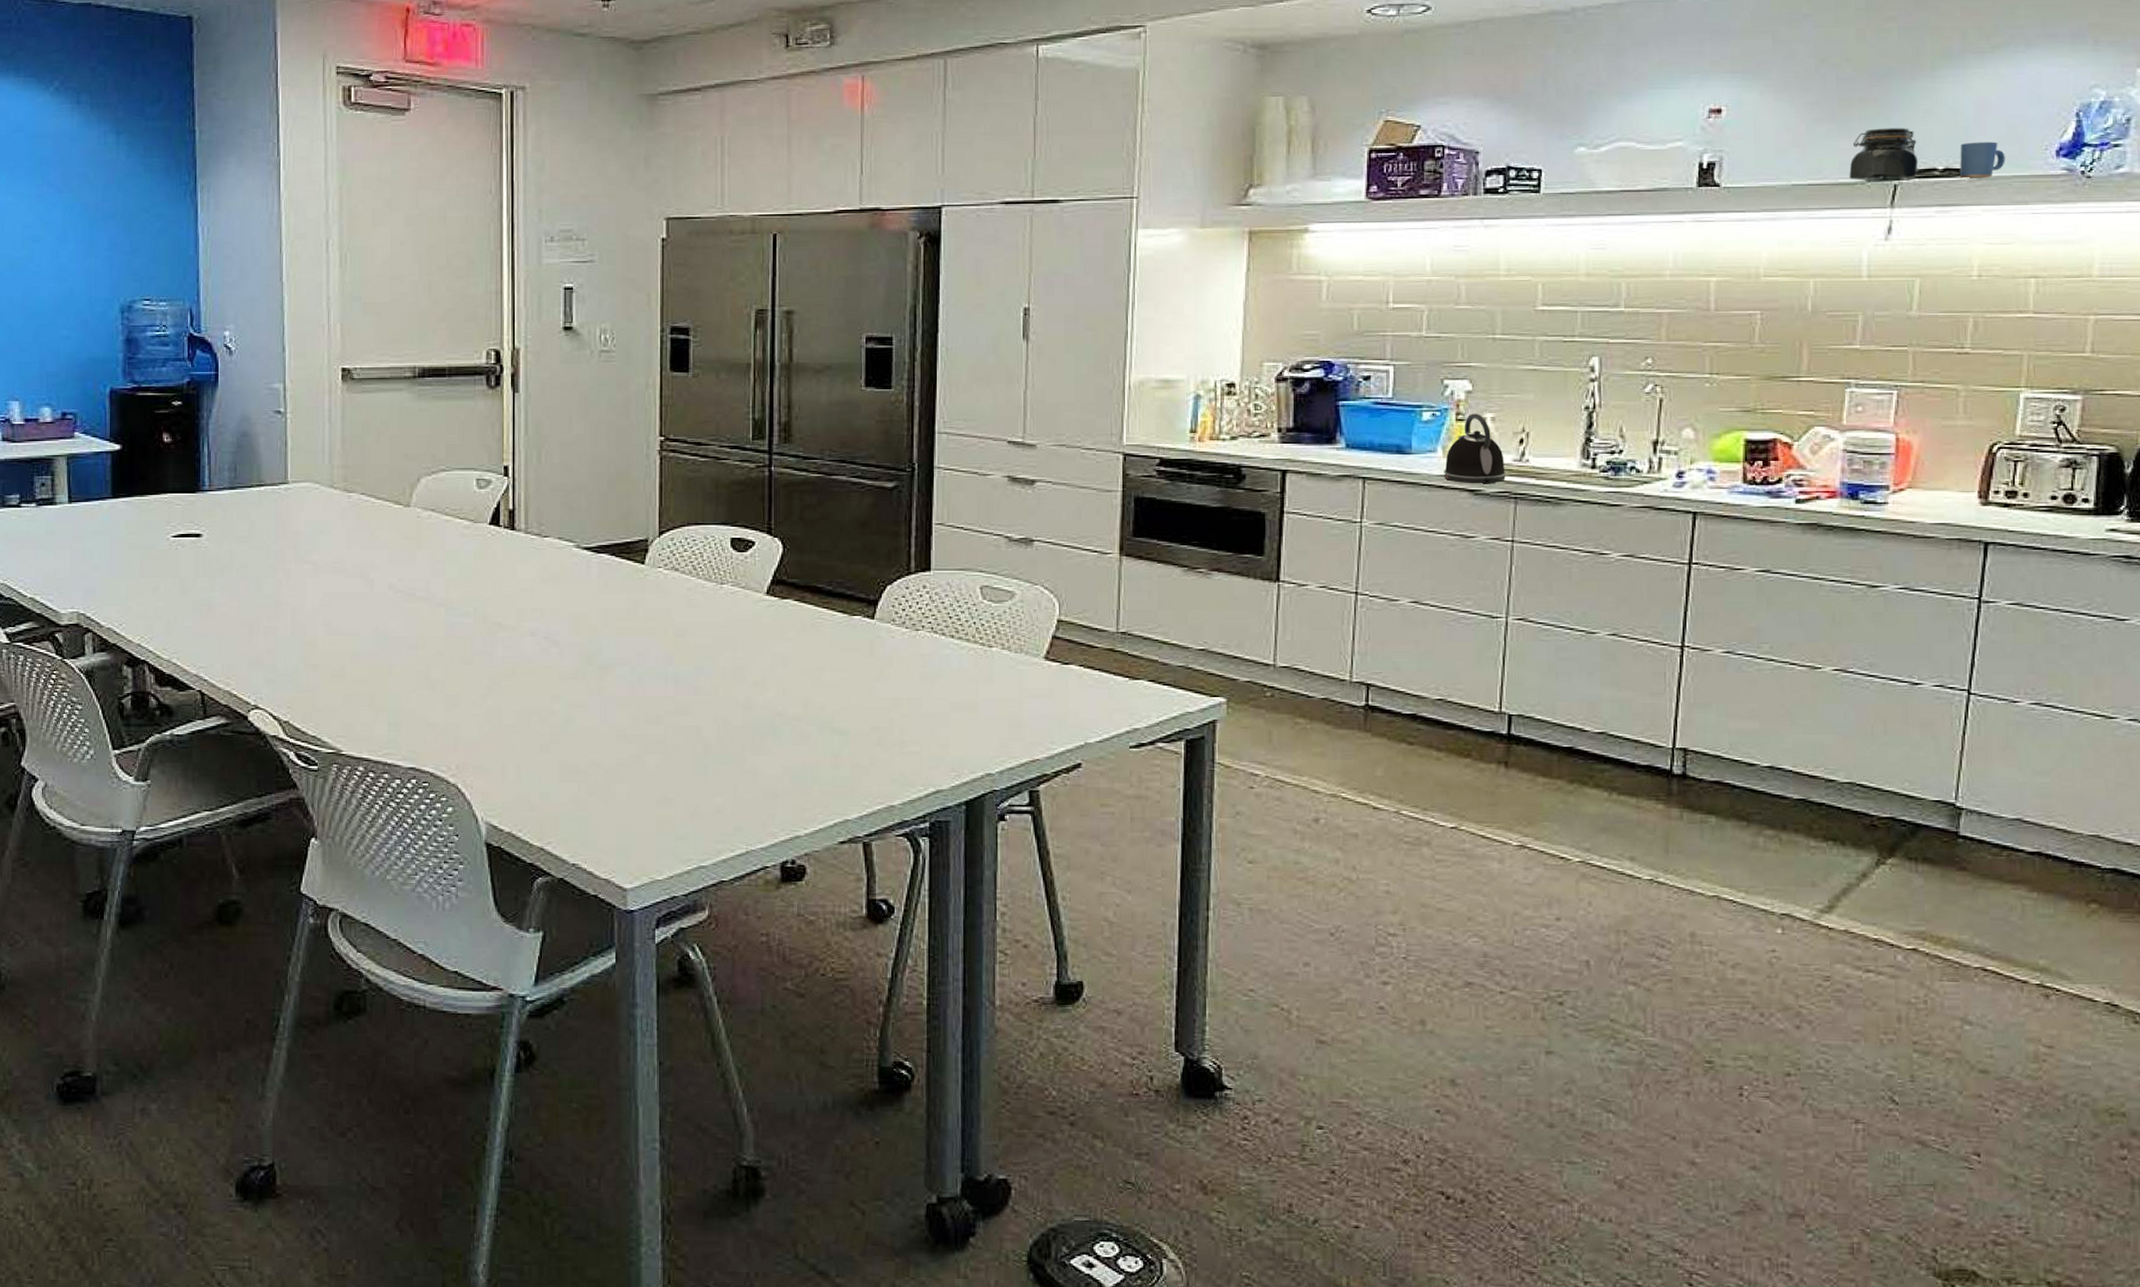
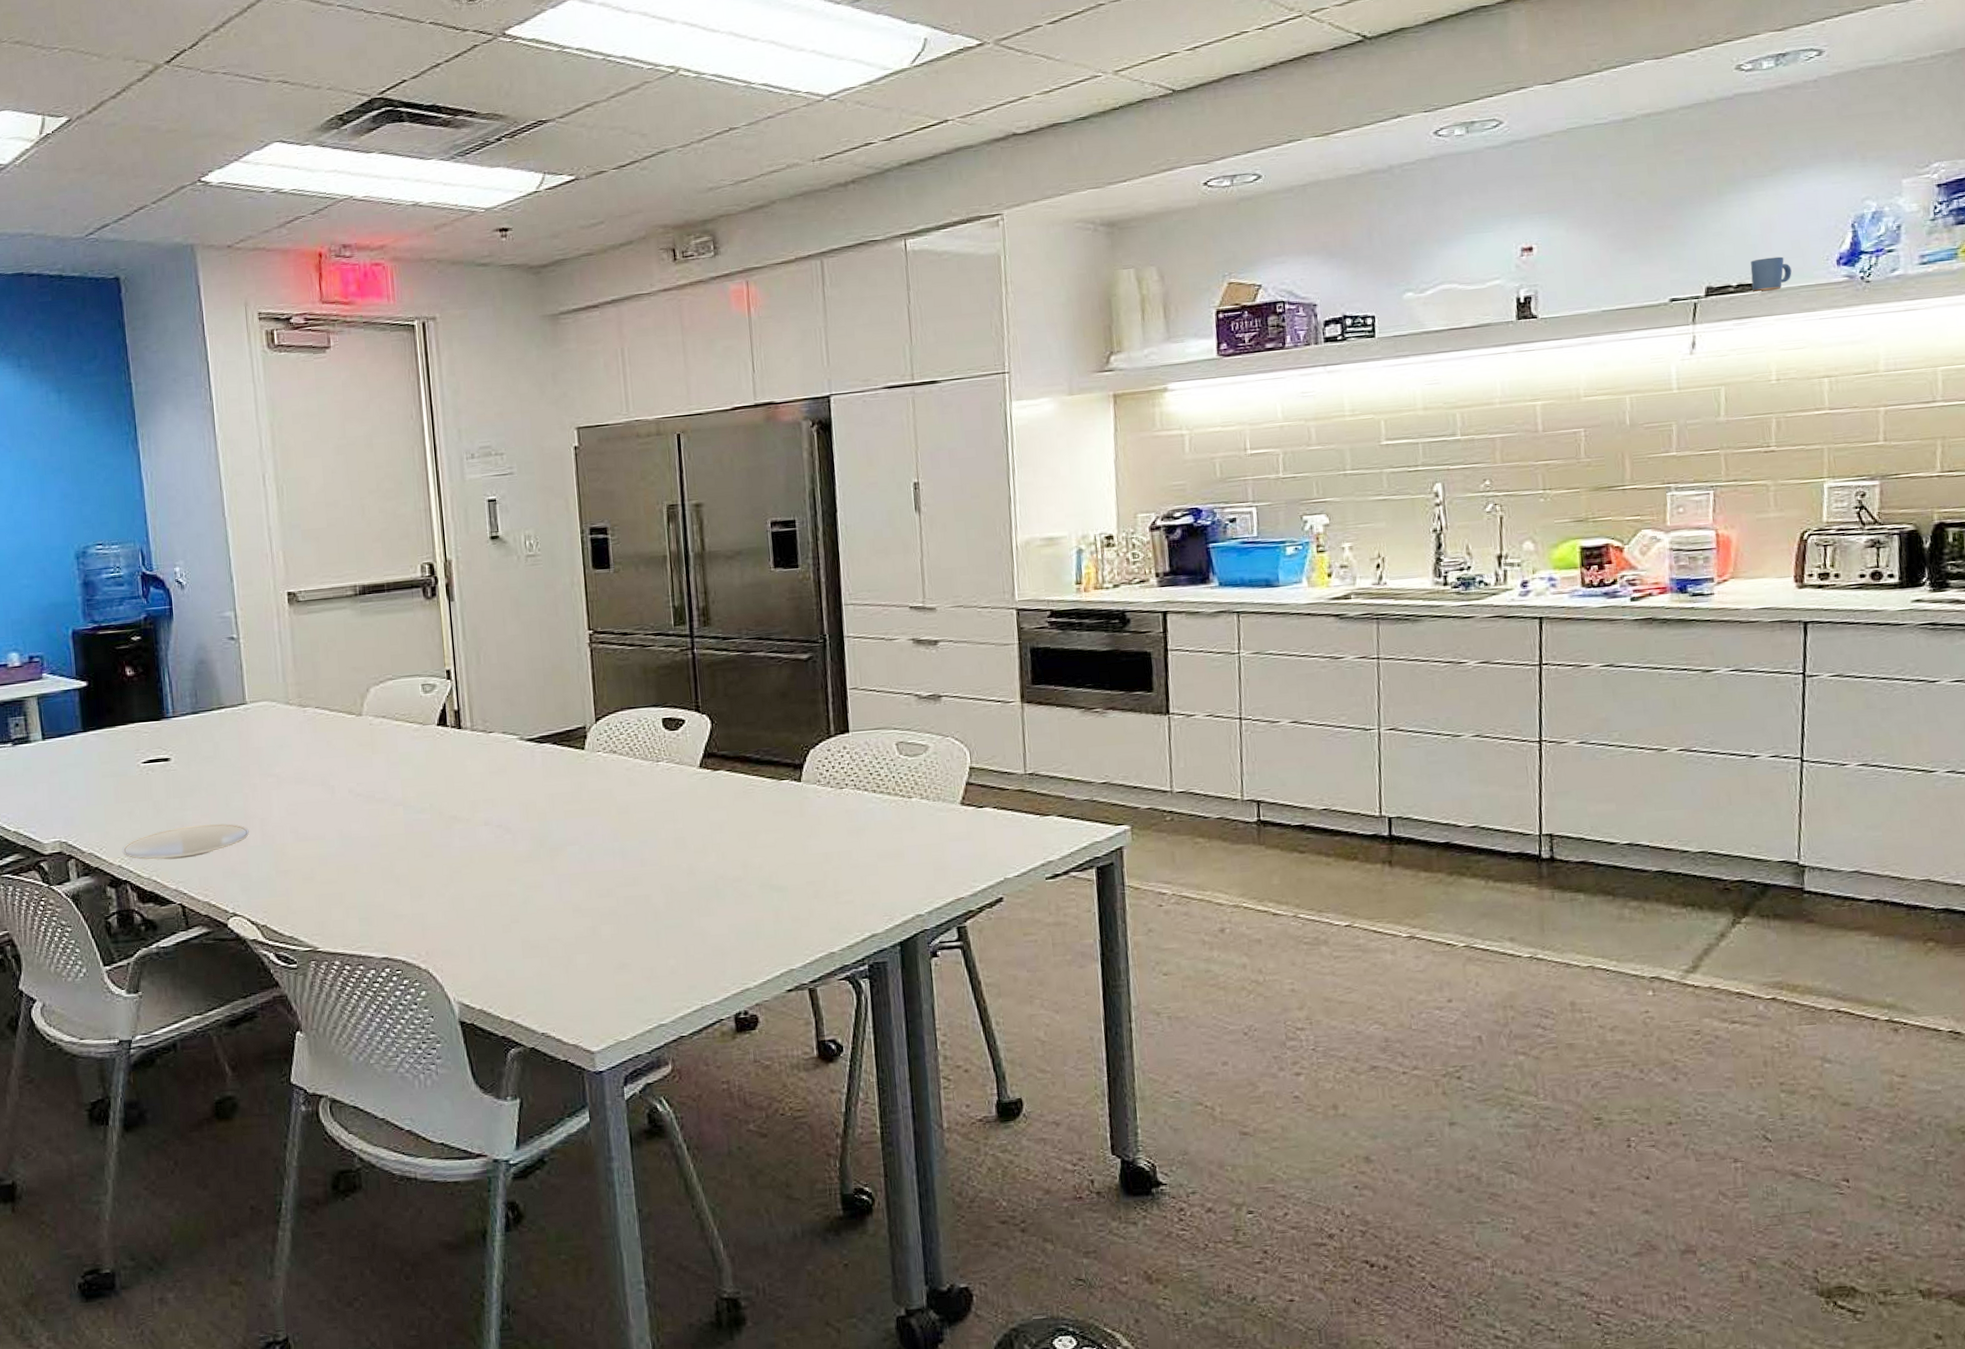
plate: none [142,608,280,642] -> present [121,823,250,860]
kettle: present [1443,413,1506,484] -> none [1309,544,1367,610]
jar: present [1849,128,1919,182] -> none [1652,250,1715,303]

